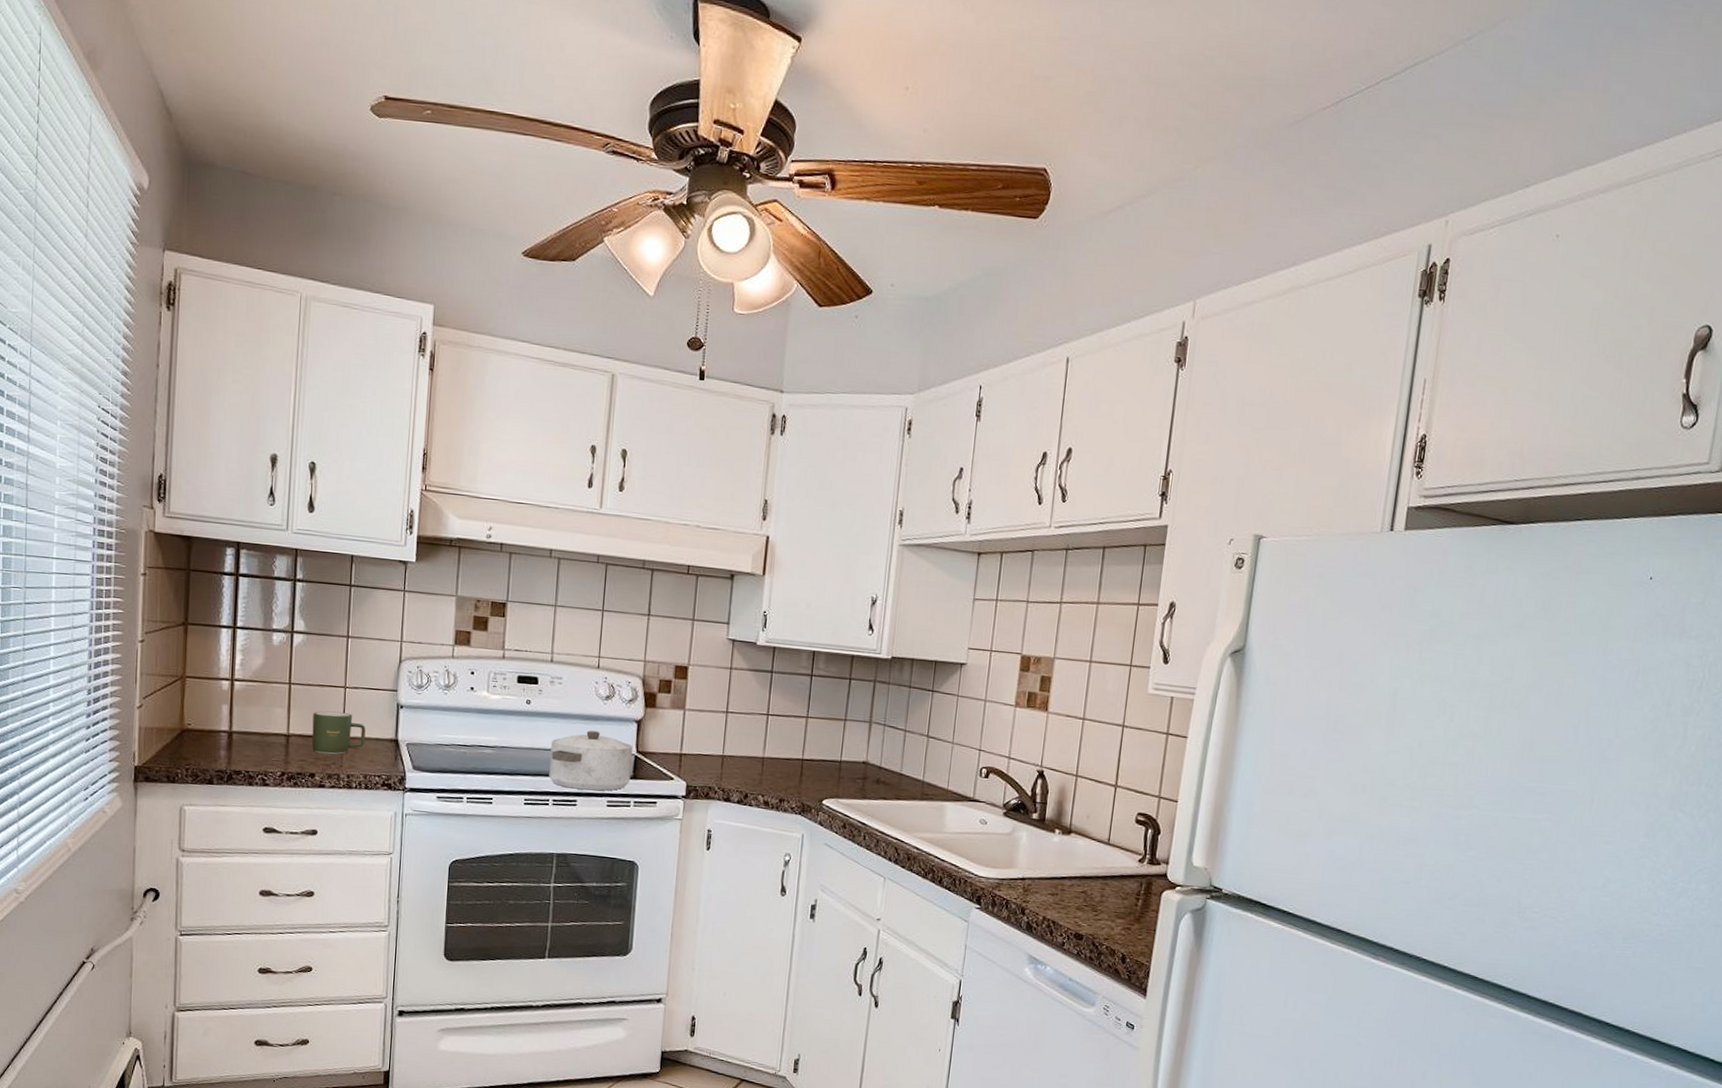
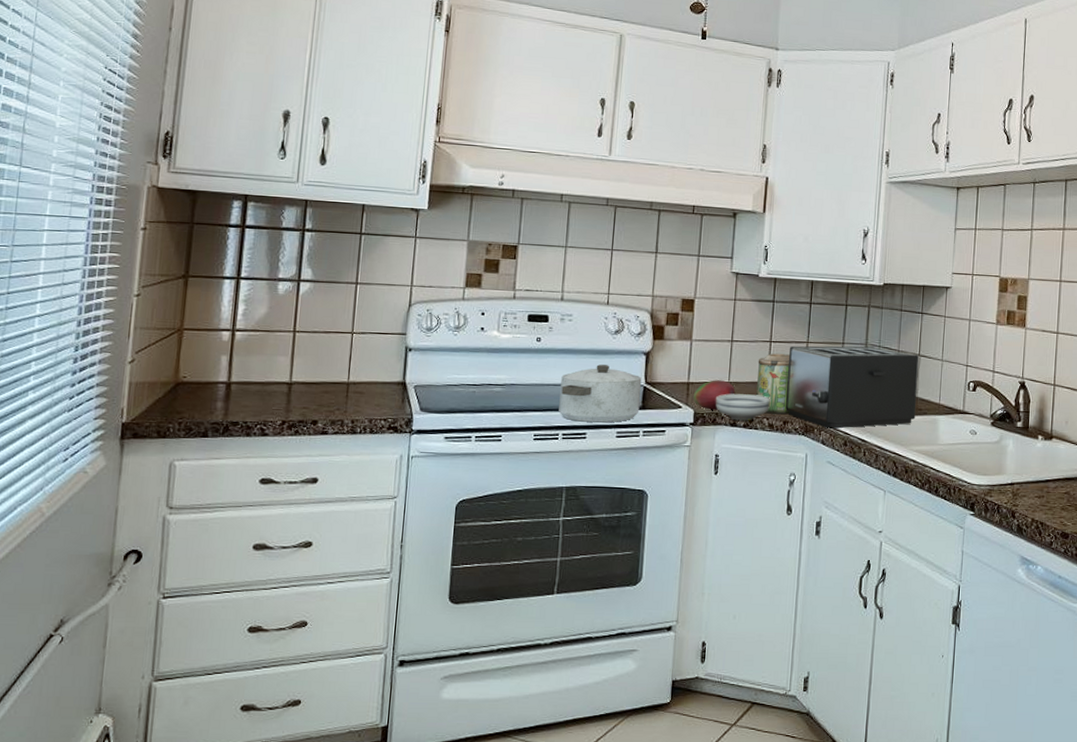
mug: present [311,711,366,755] -> none [315,357,373,401]
fruit: none [685,752,730,784] -> present [693,380,736,410]
bowl: none [709,767,767,797] -> present [716,393,771,421]
canister: none [752,727,789,792] -> present [756,353,791,415]
toaster: none [782,720,928,810] -> present [786,346,919,429]

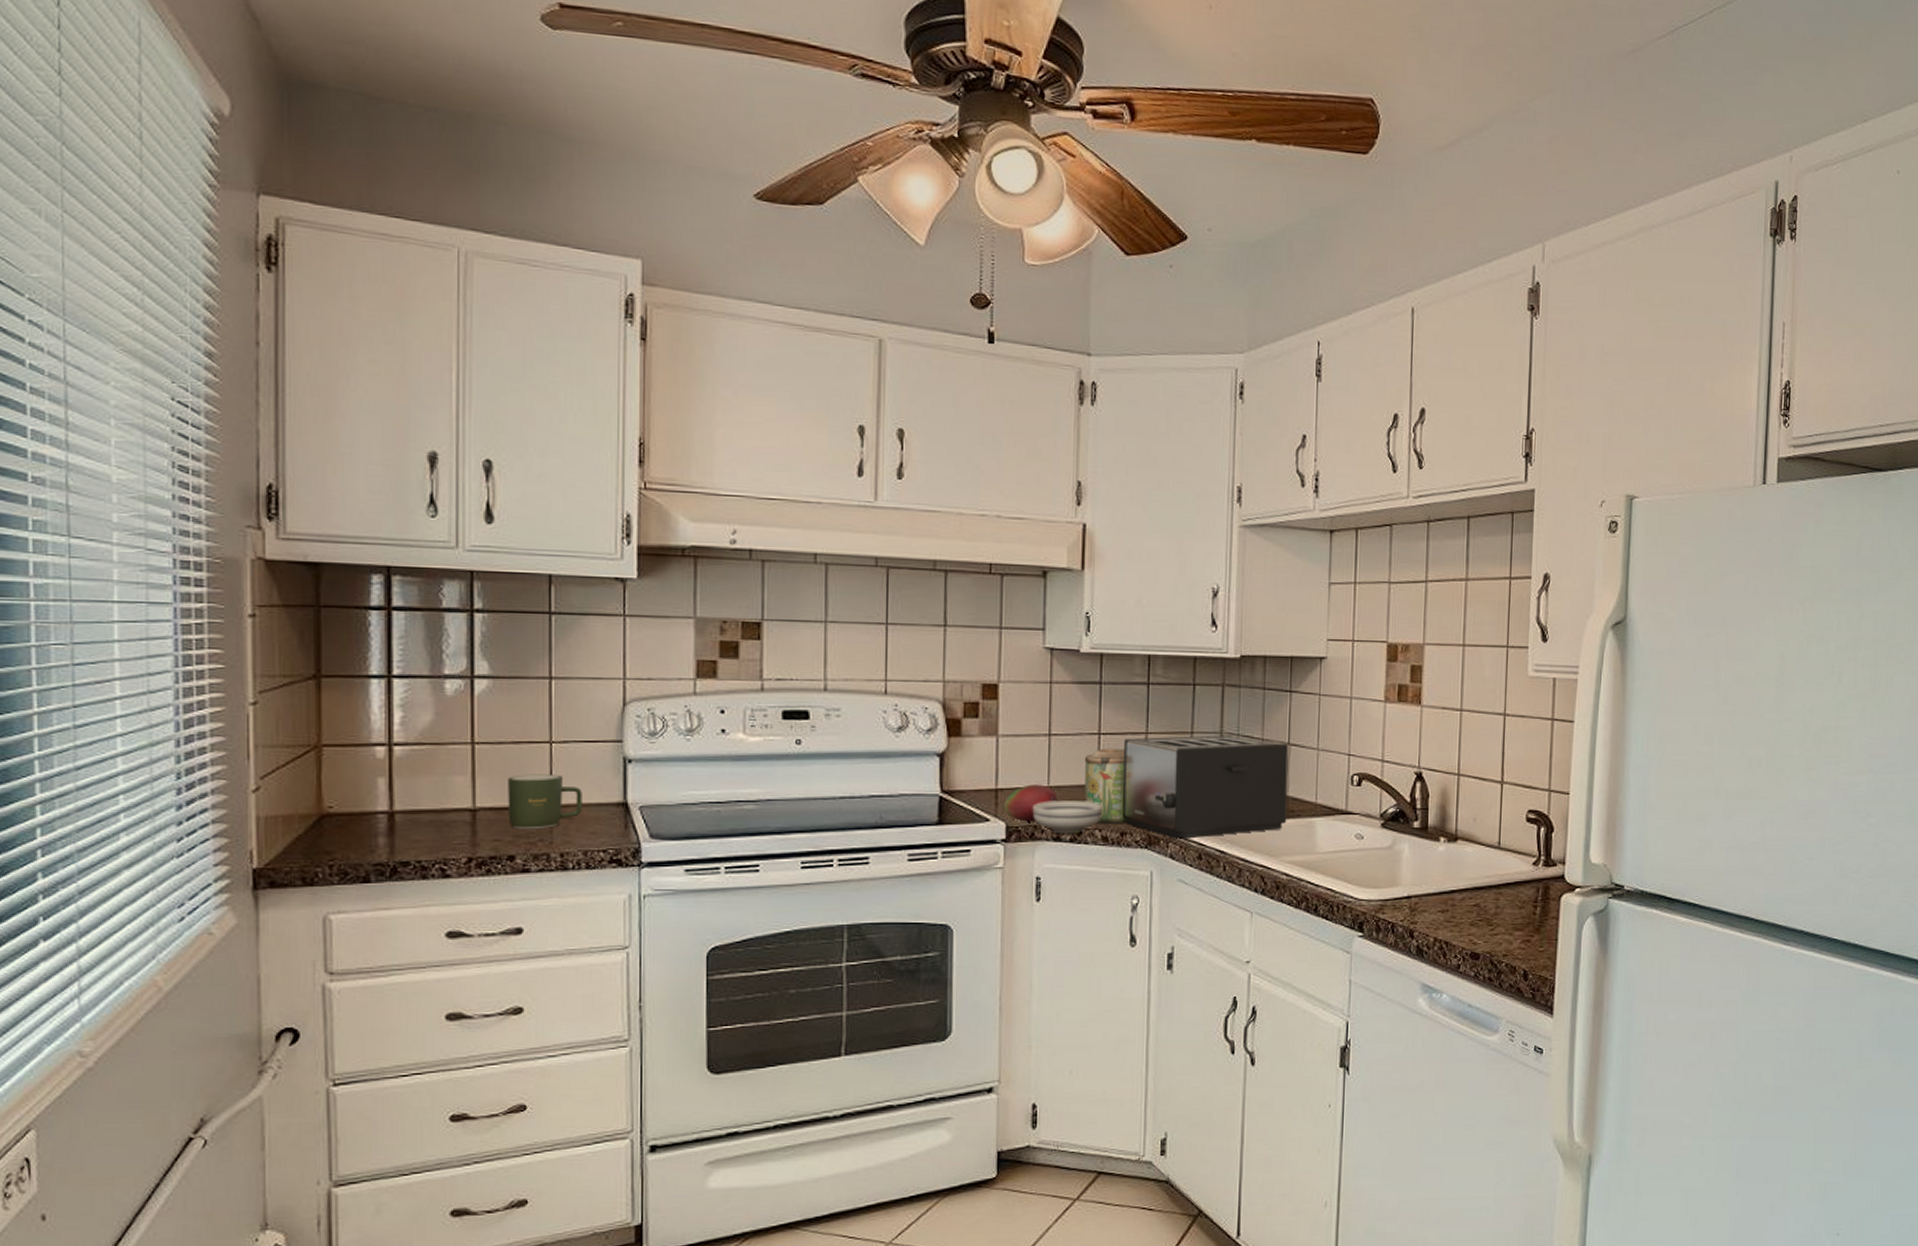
mug: none [315,357,373,401] -> present [508,774,582,830]
cooking pot: present [558,364,642,423] -> none [831,771,936,843]

